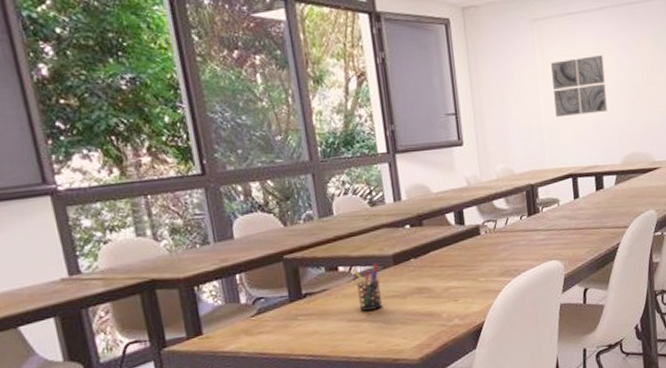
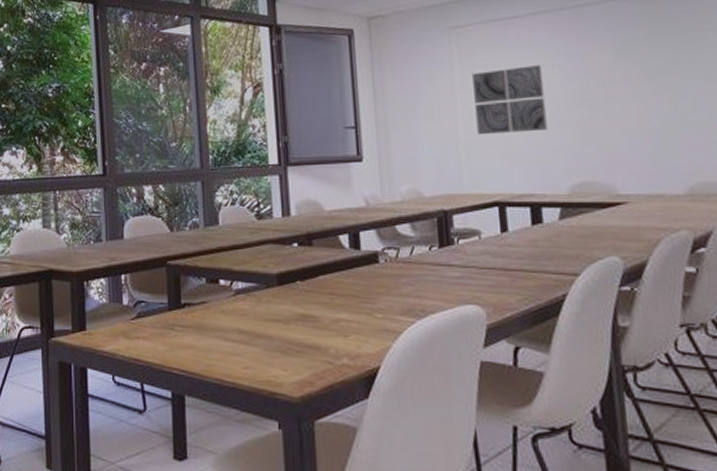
pen holder: present [353,262,383,311] -> none [234,280,263,332]

